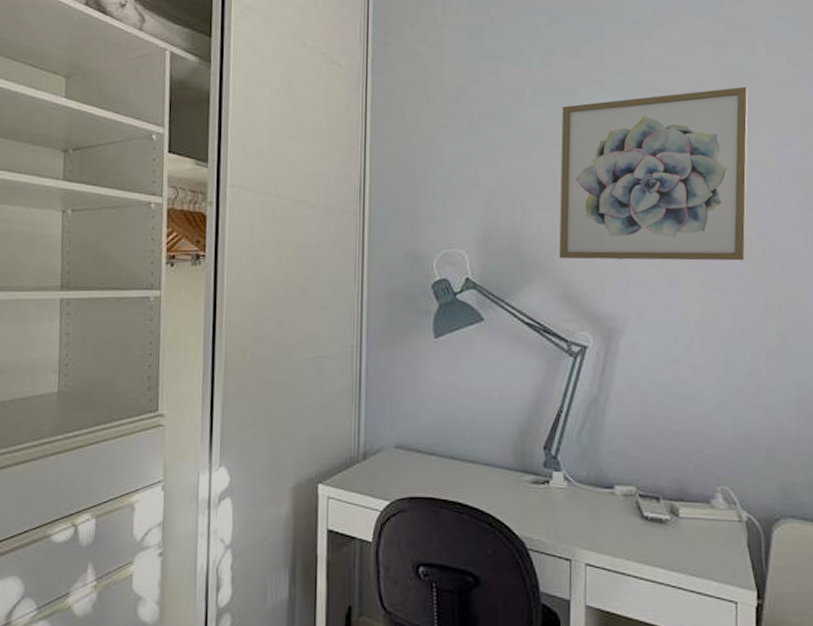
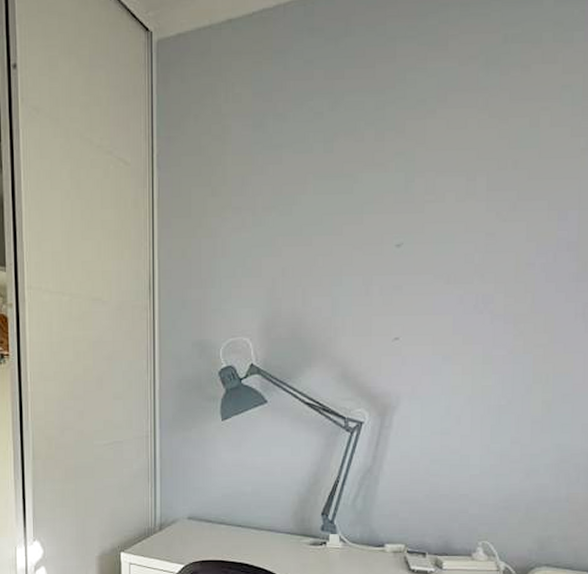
wall art: present [559,86,748,261] -> none [338,161,530,342]

